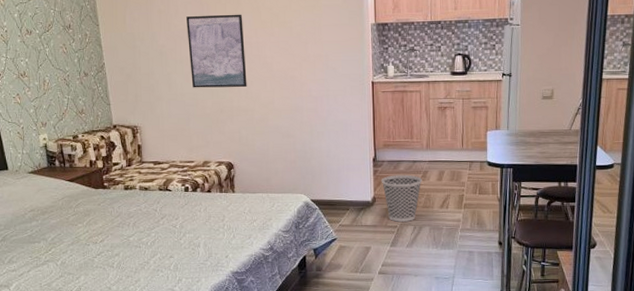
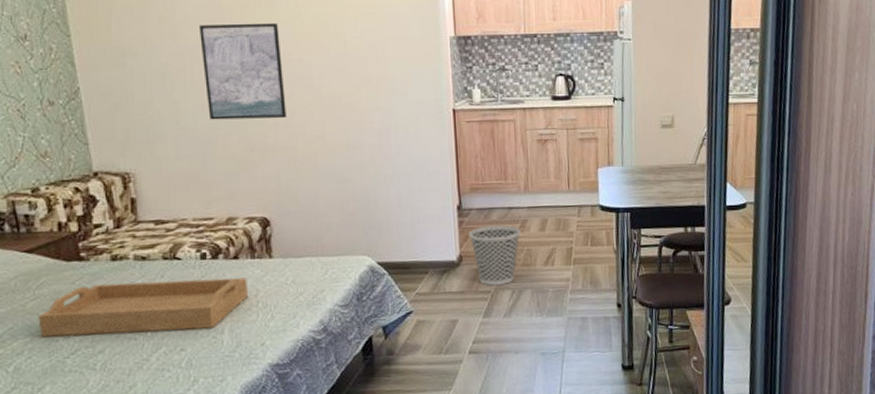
serving tray: none [76,206,218,243] -> present [38,277,249,338]

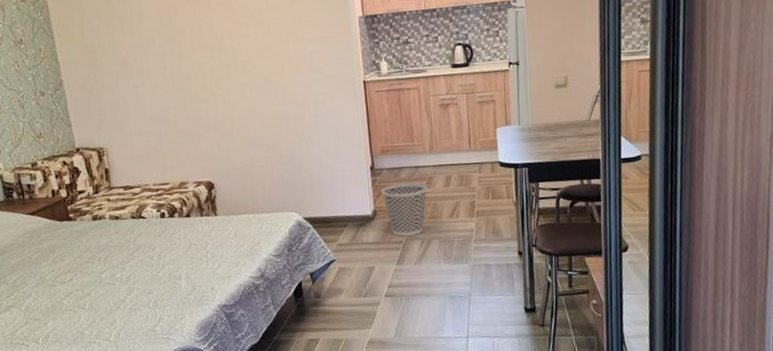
serving tray: present [38,277,249,338] -> none [40,232,200,283]
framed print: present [199,22,287,120] -> none [151,15,224,101]

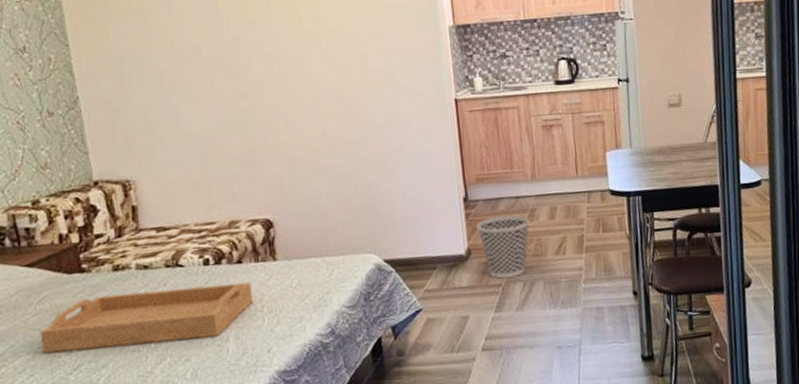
serving tray: none [40,232,200,283] -> present [39,282,254,354]

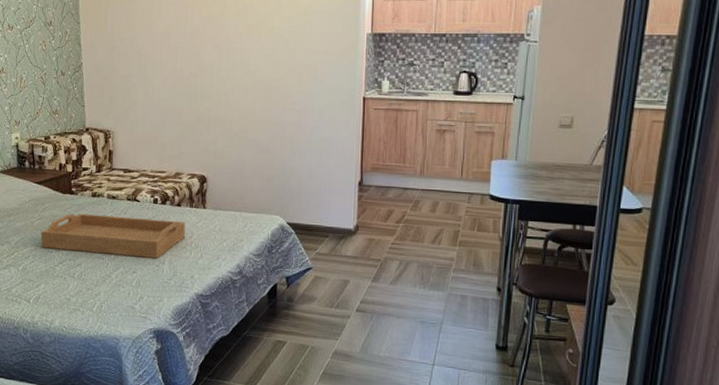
wastebasket: present [476,215,530,279] -> none [366,202,413,256]

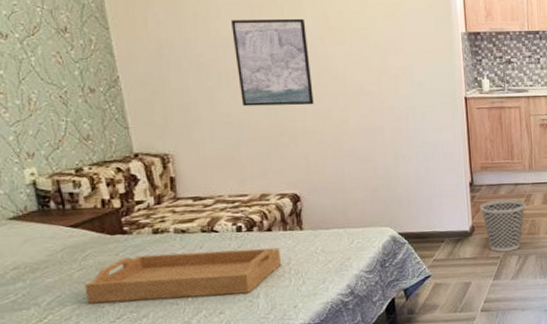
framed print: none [168,17,228,96] -> present [231,18,314,106]
wastebasket: none [366,202,413,256] -> present [479,199,526,252]

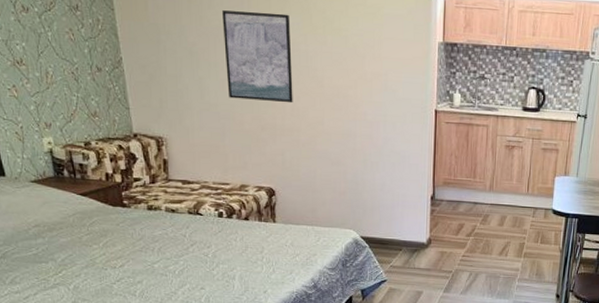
serving tray: present [84,248,282,304] -> none [91,228,256,274]
wastebasket: present [479,199,526,252] -> none [438,216,483,267]

